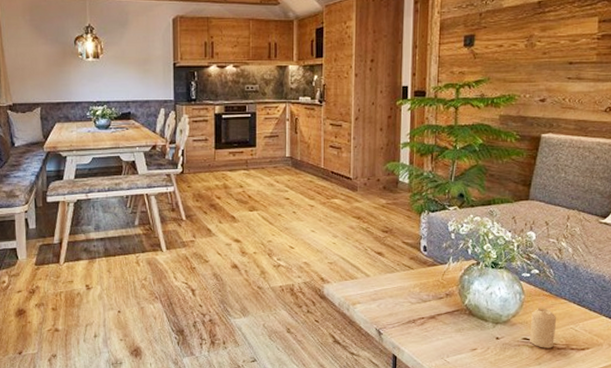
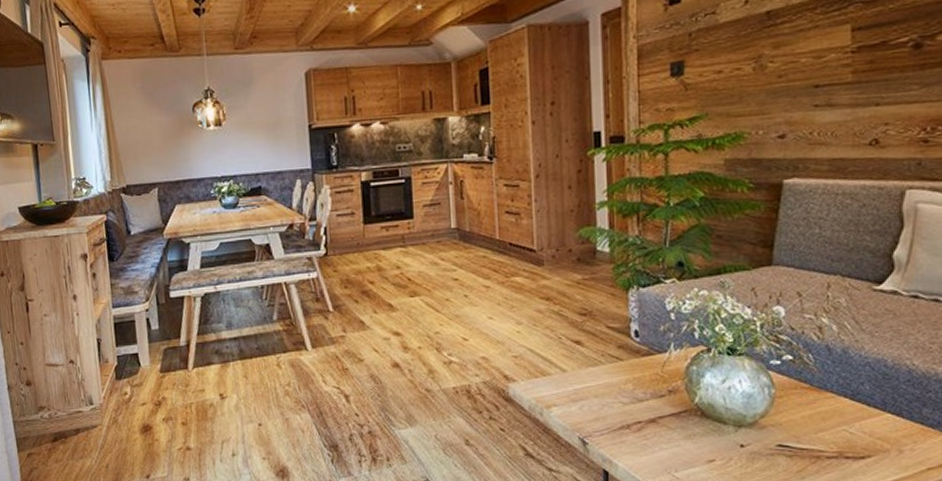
candle: present [530,308,556,348] -> none [787,404,821,458]

